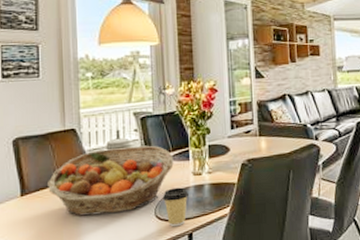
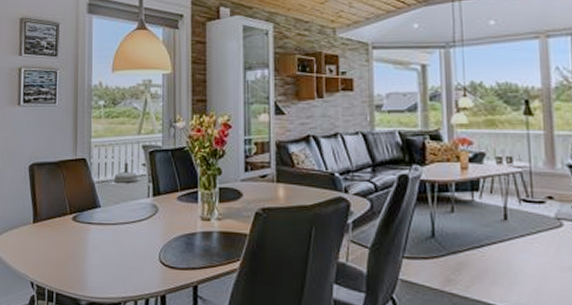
fruit basket: present [48,145,174,216] -> none [58,181,181,252]
coffee cup: present [162,187,188,227] -> none [167,232,195,276]

